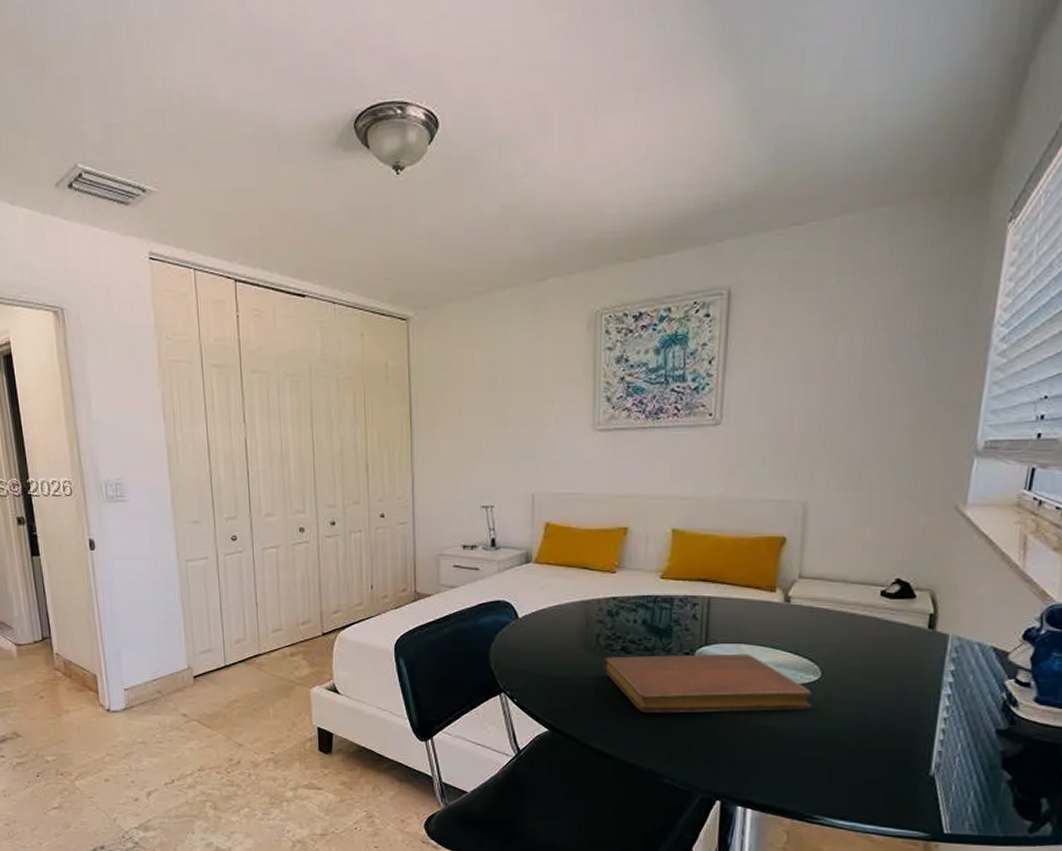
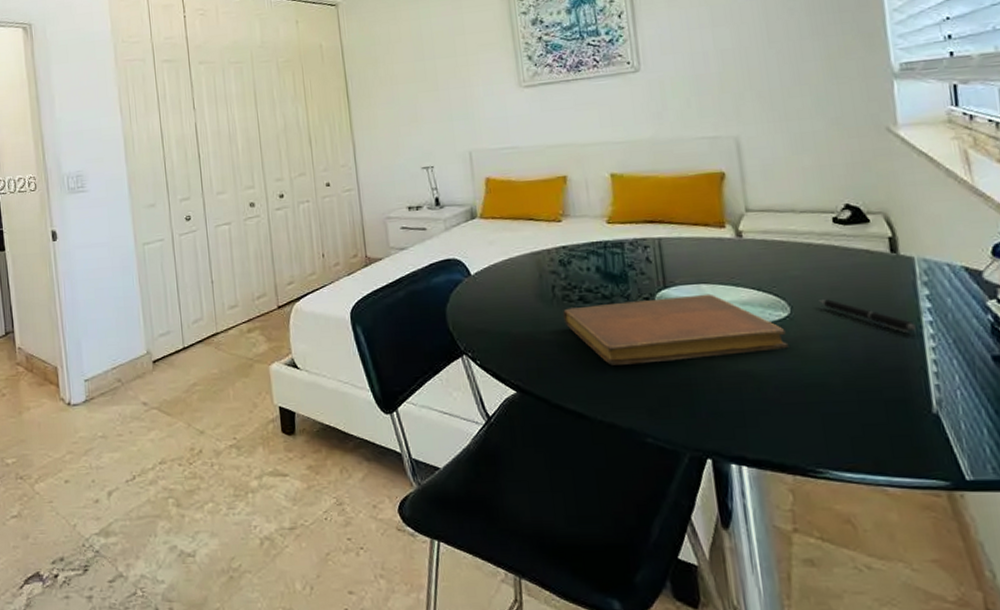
pen: none [850,667,935,703] -> present [819,299,917,332]

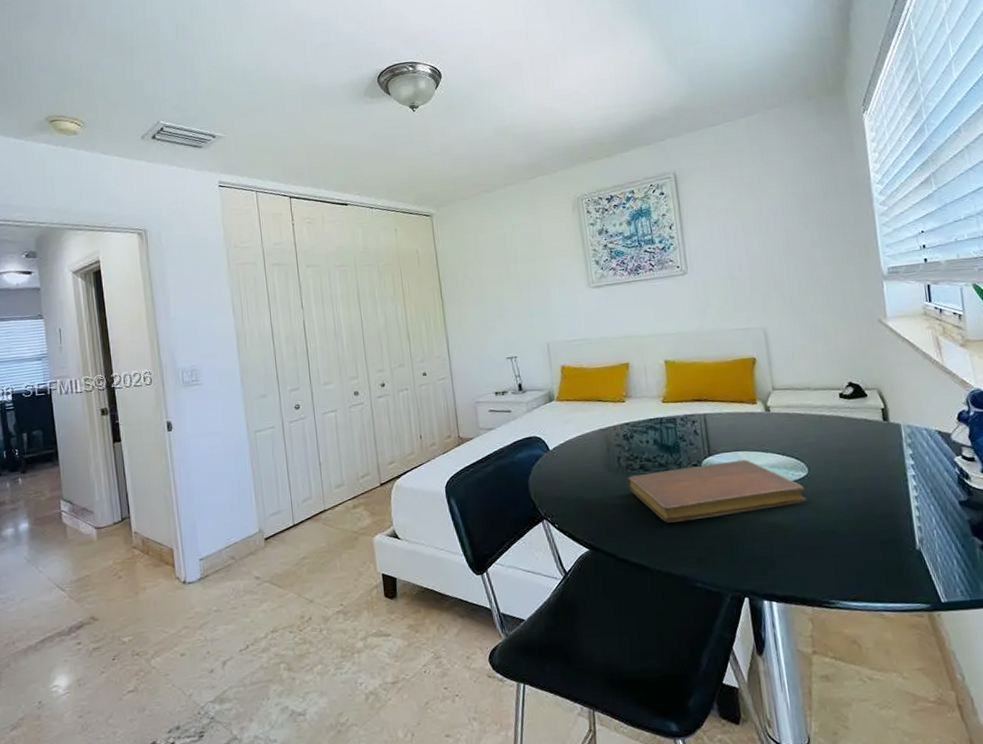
pen: present [819,299,917,332] -> none [830,460,904,485]

